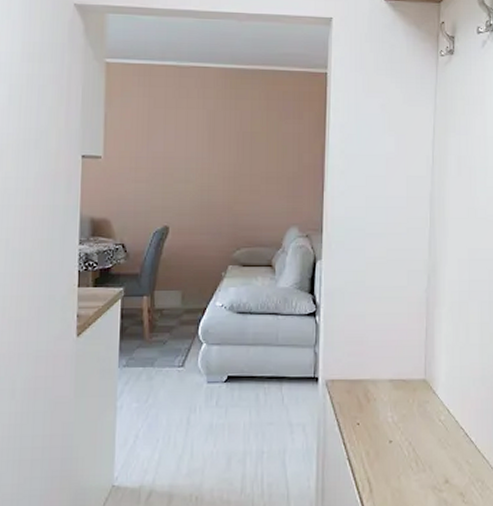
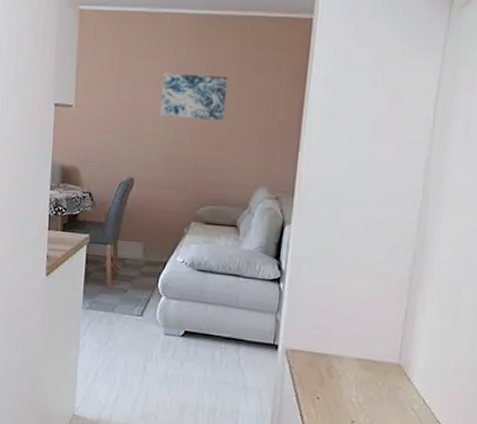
wall art: none [192,123,256,166] -> present [159,73,228,120]

